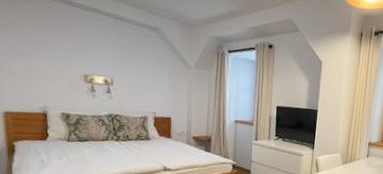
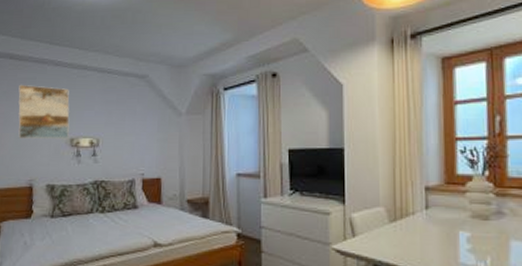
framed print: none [26,16,84,74] -> present [18,84,70,138]

